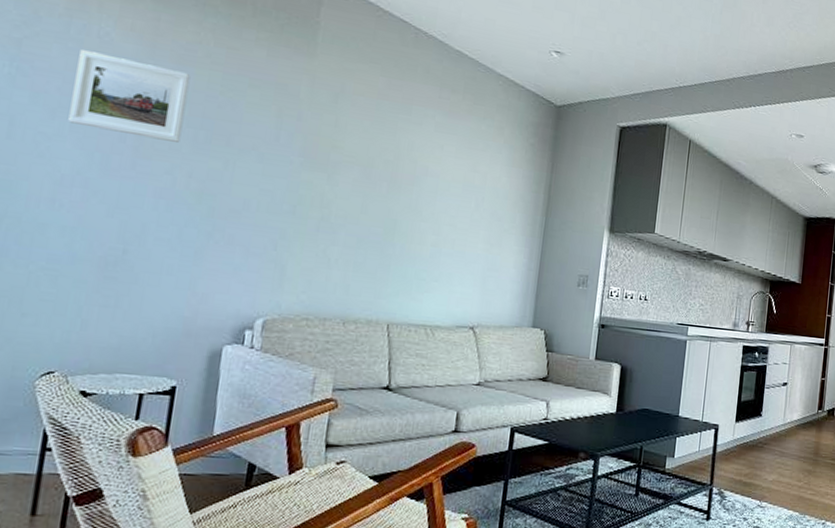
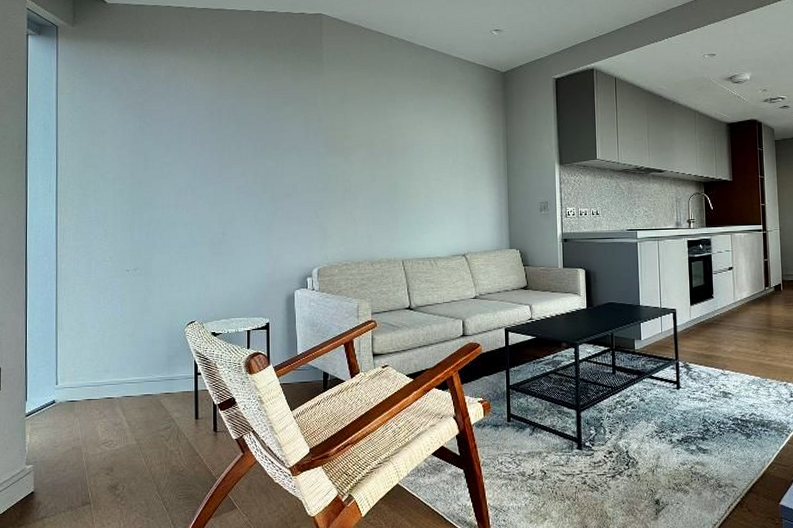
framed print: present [68,50,191,143] -> none [178,101,246,153]

